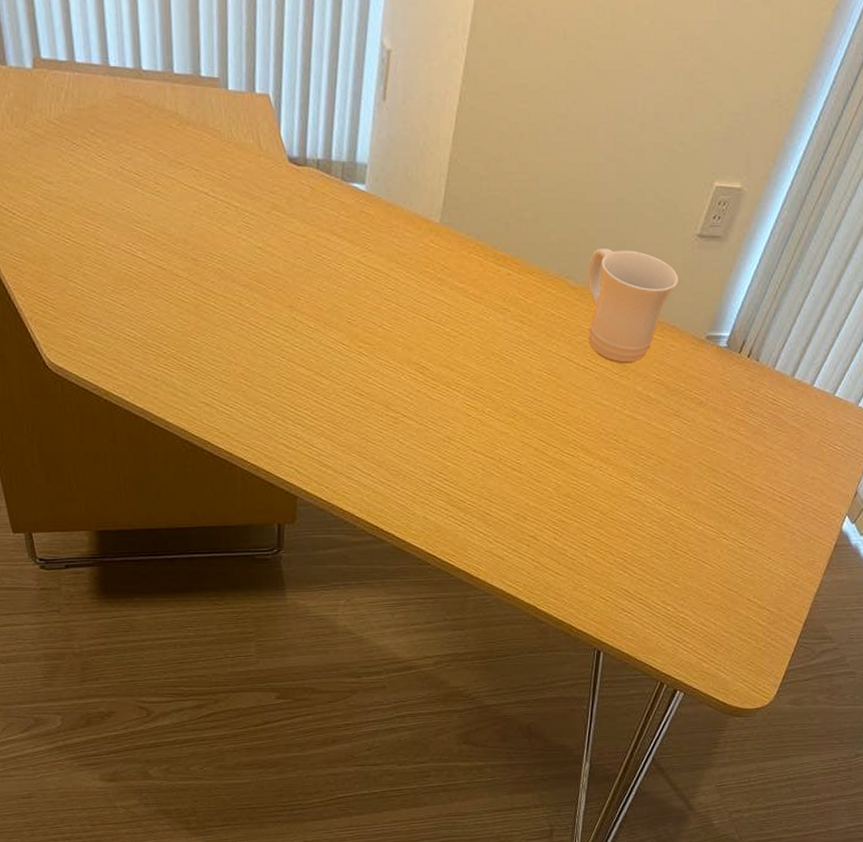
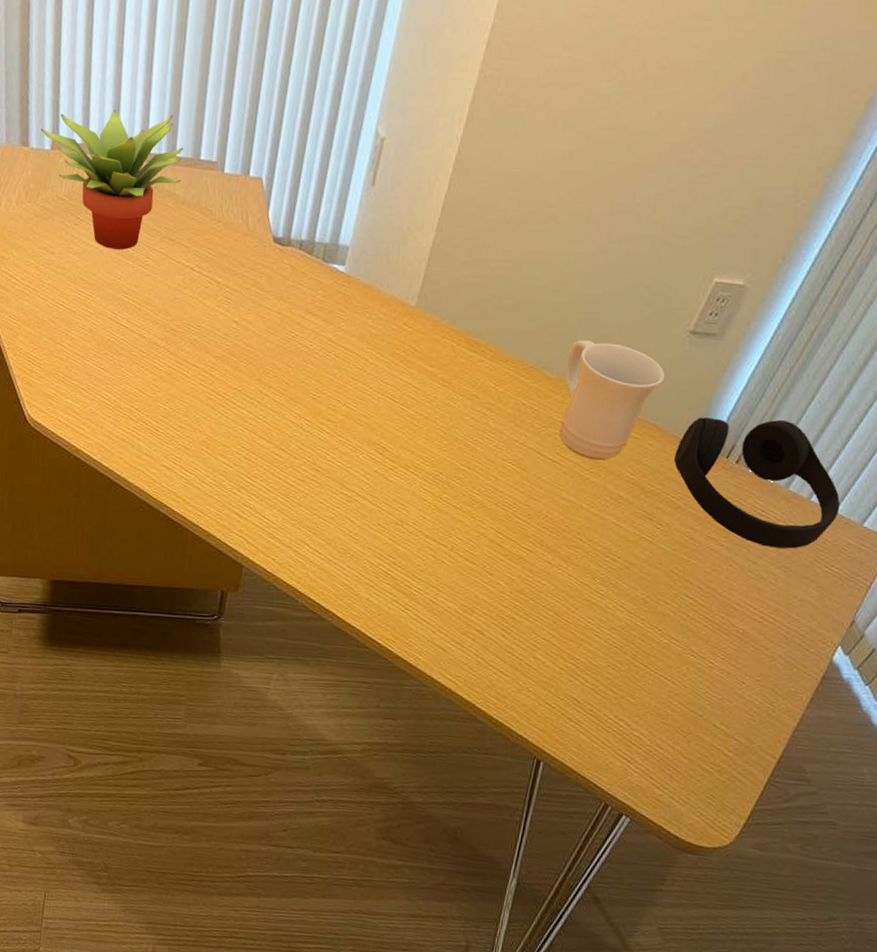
succulent plant: none [18,23,183,176] -> present [40,110,184,250]
headphones: none [693,313,839,433] -> present [673,417,841,549]

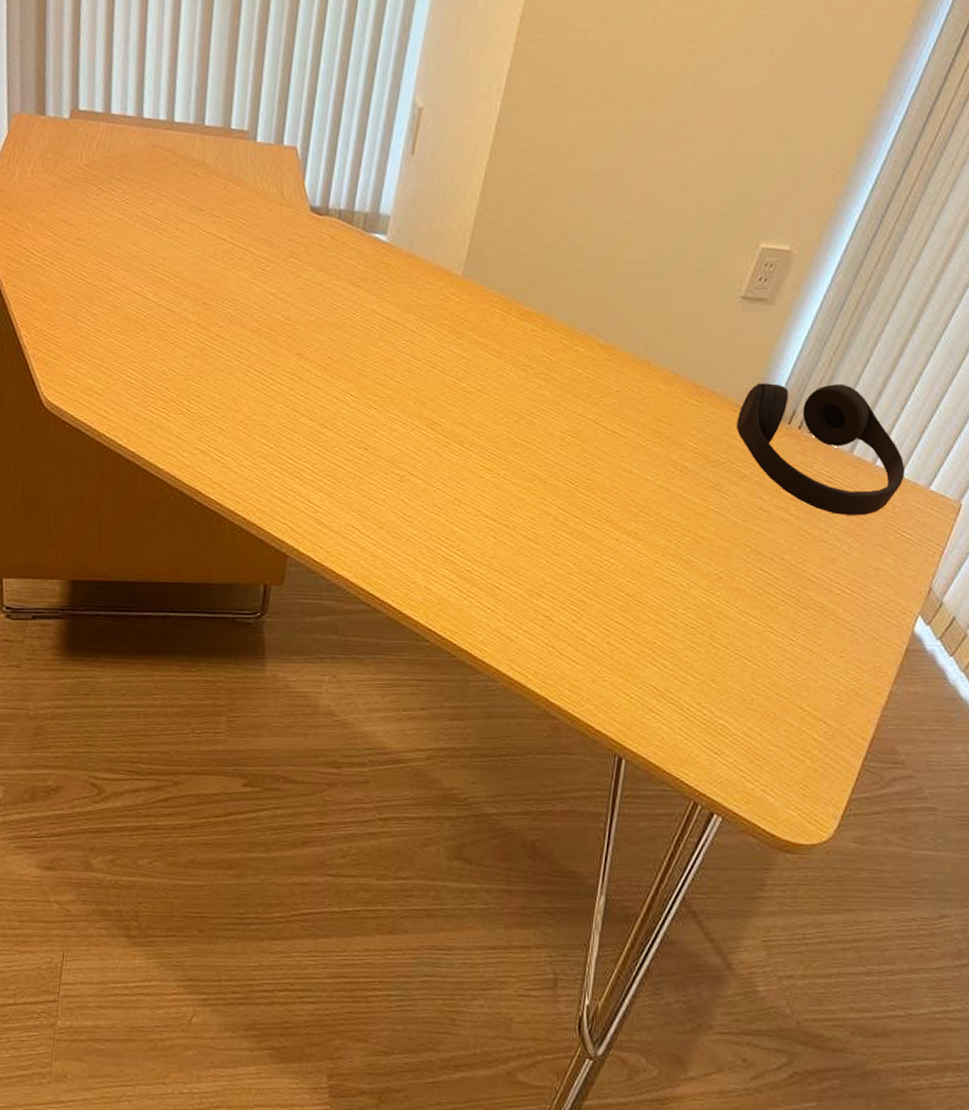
succulent plant: present [40,110,184,250] -> none [58,78,214,220]
mug: present [559,339,665,460] -> none [618,306,721,430]

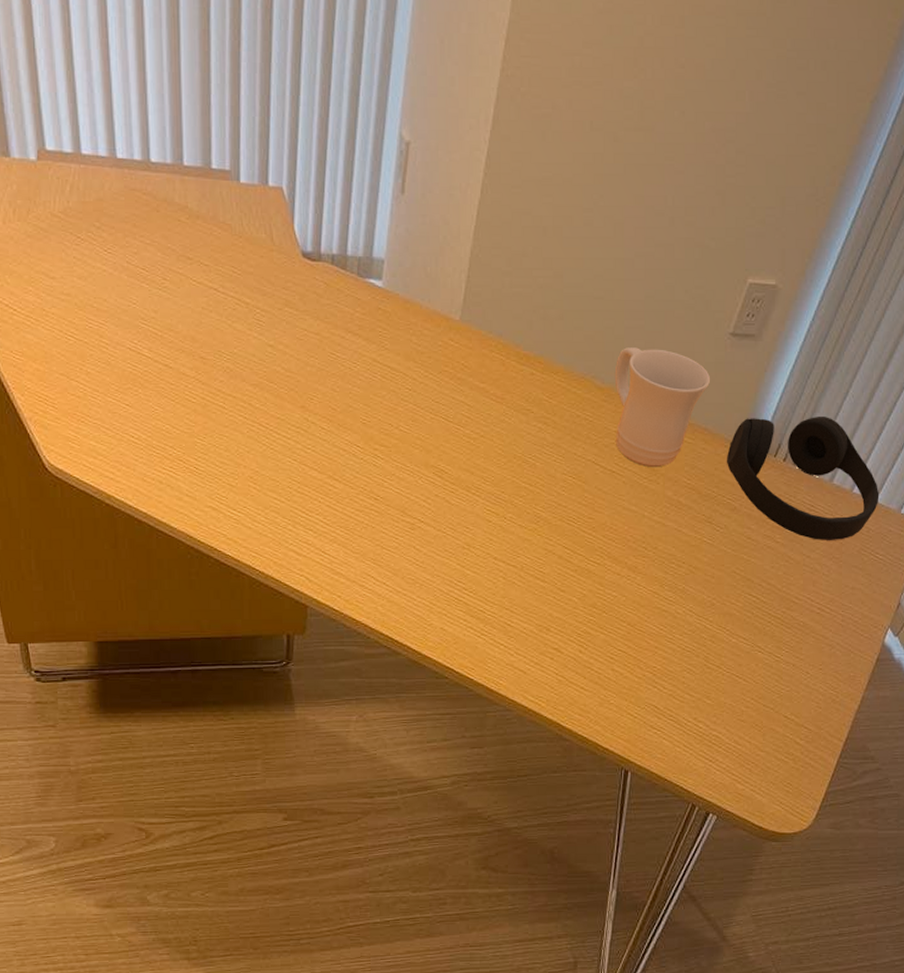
mug: none [618,306,721,430] -> present [614,346,711,468]

